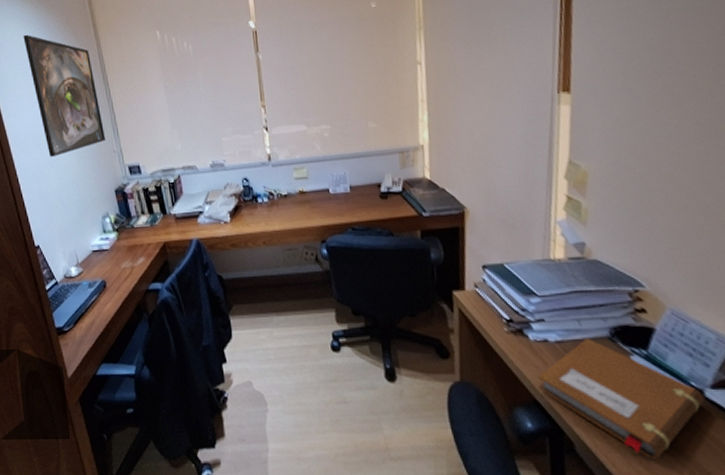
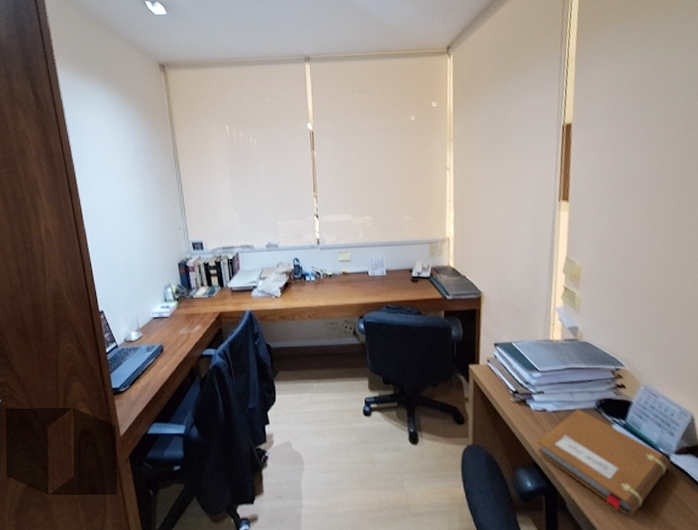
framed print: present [23,34,106,157] -> none [105,119,174,230]

